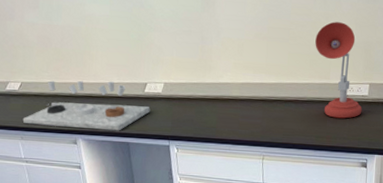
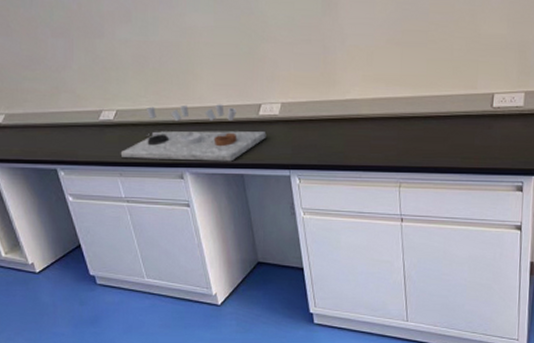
desk lamp: present [315,22,362,119] -> none [459,19,517,135]

